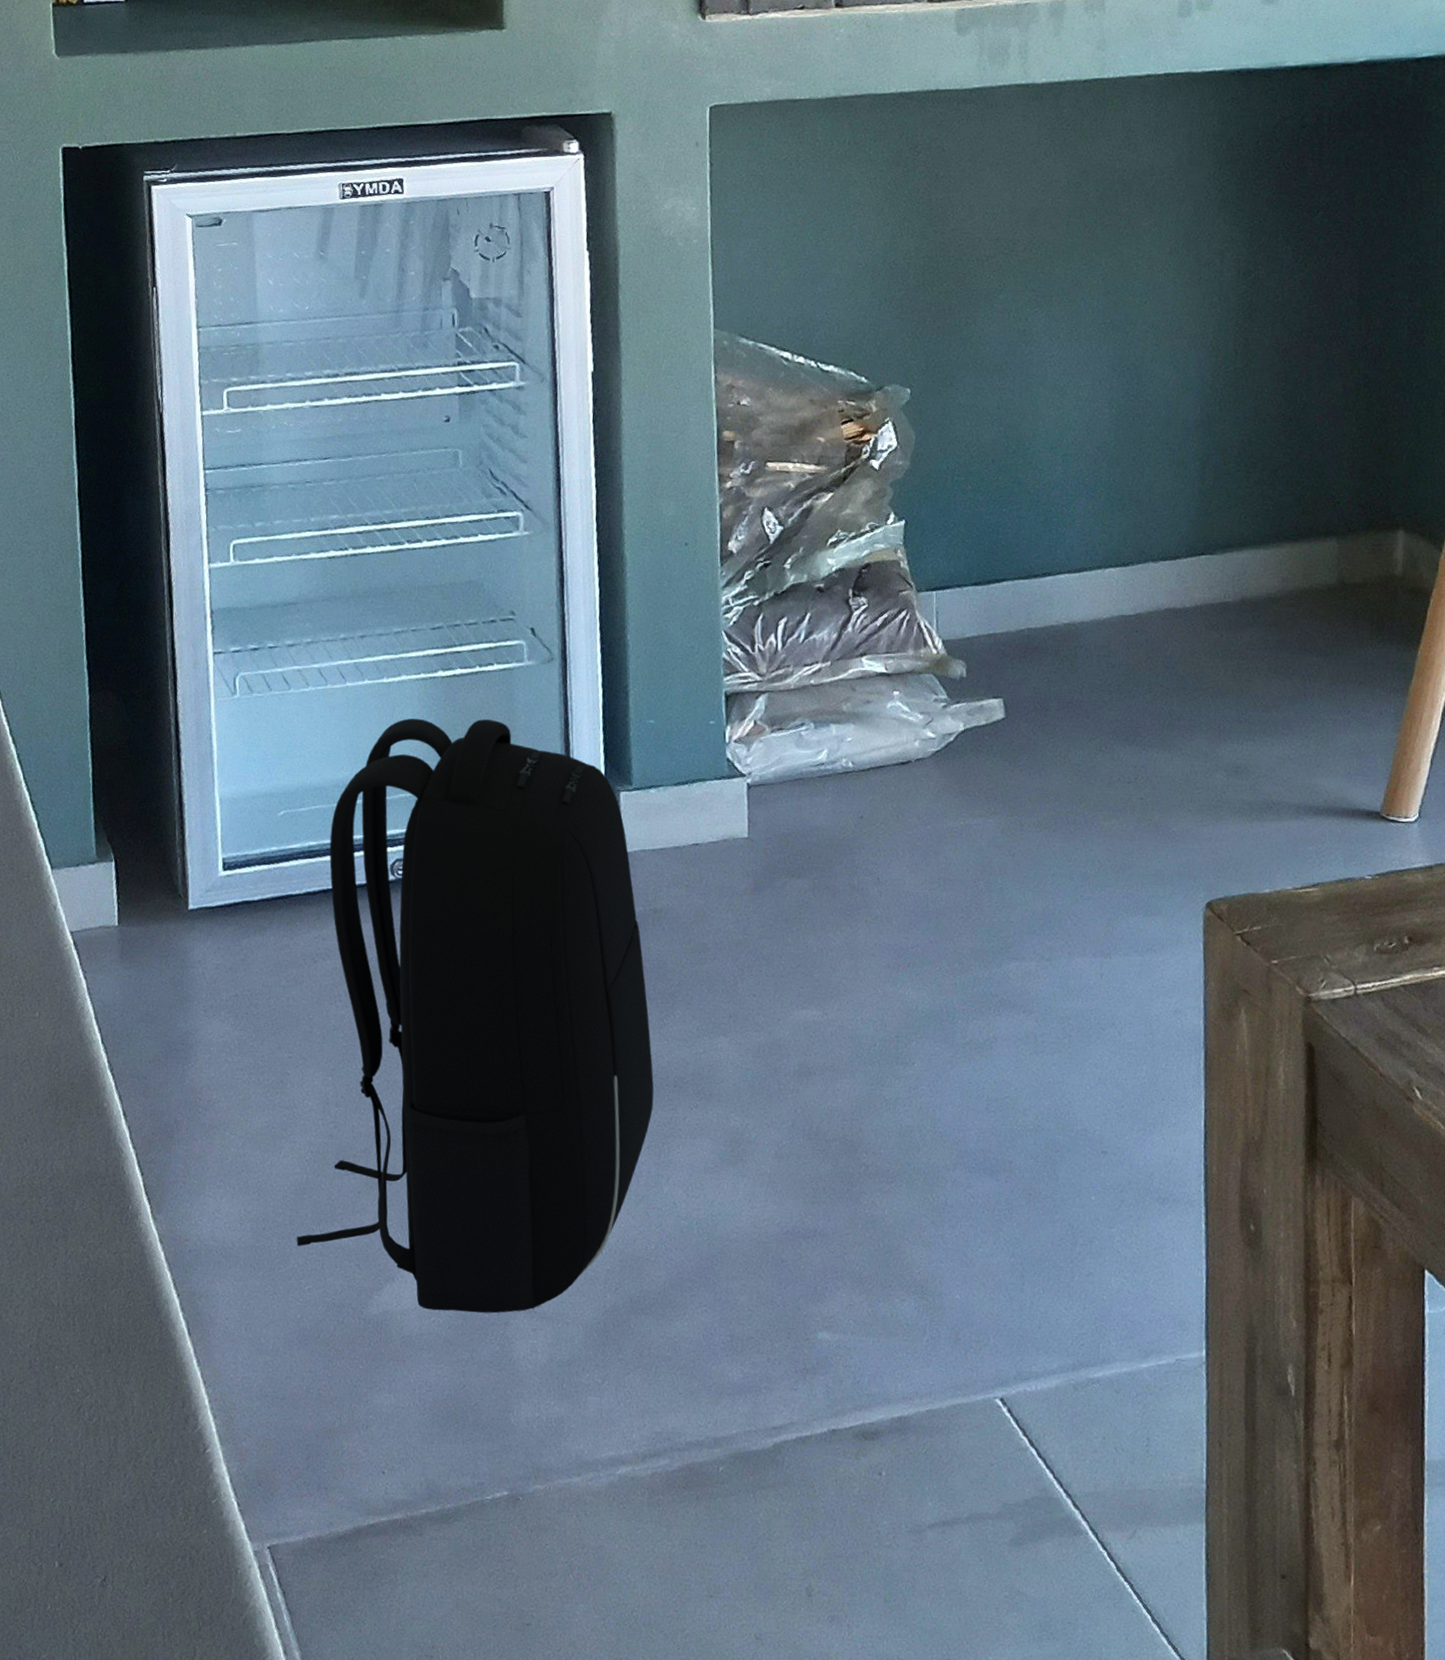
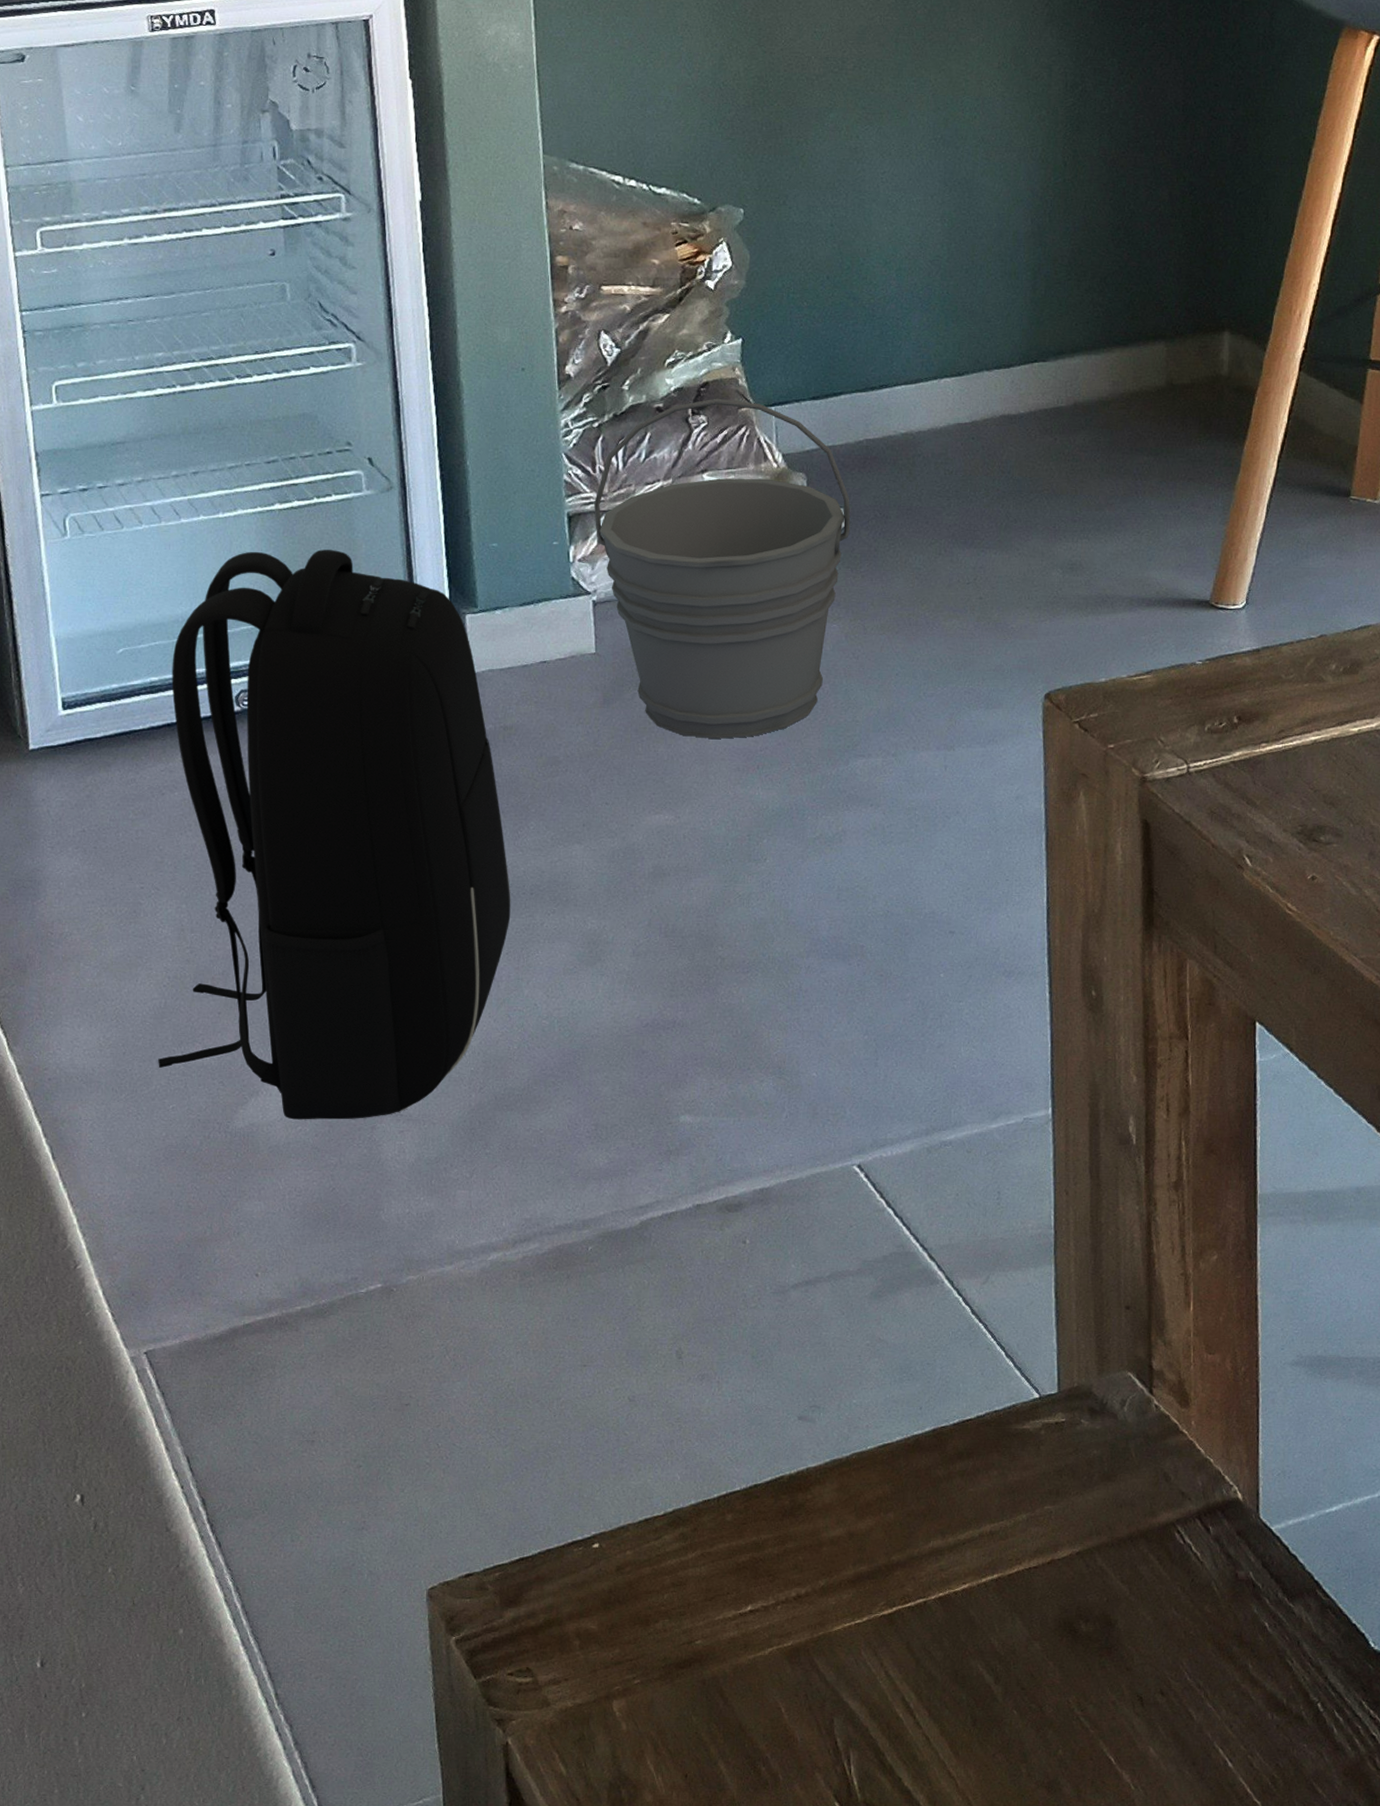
bucket: none [751,580,1010,934] -> present [594,398,851,740]

